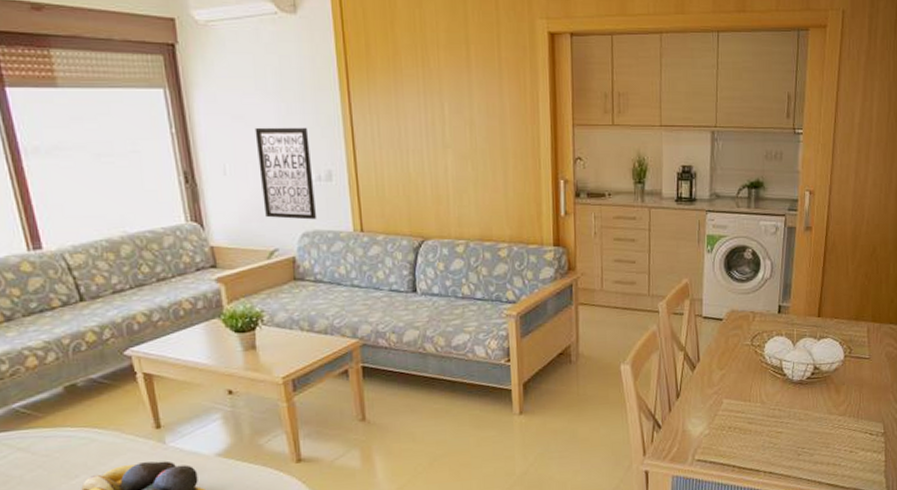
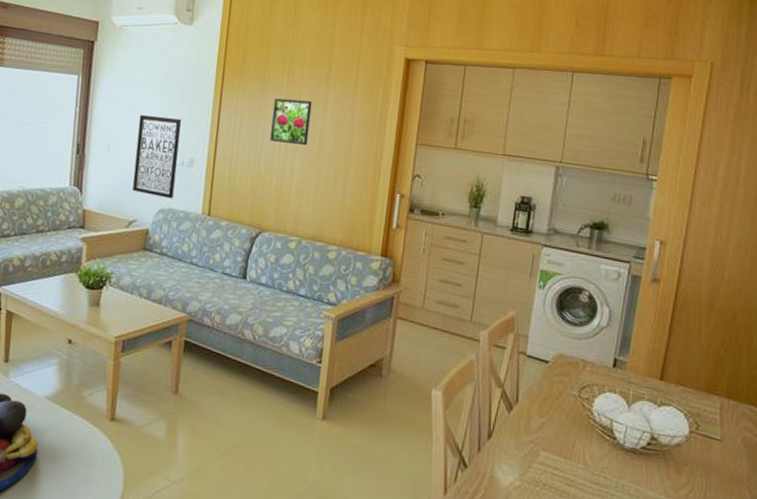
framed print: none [411,90,458,141] -> present [270,98,312,146]

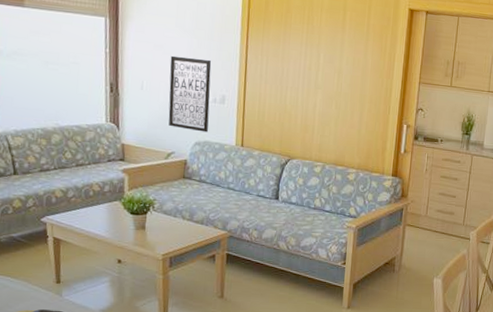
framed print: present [270,98,312,146] -> none [294,42,330,85]

